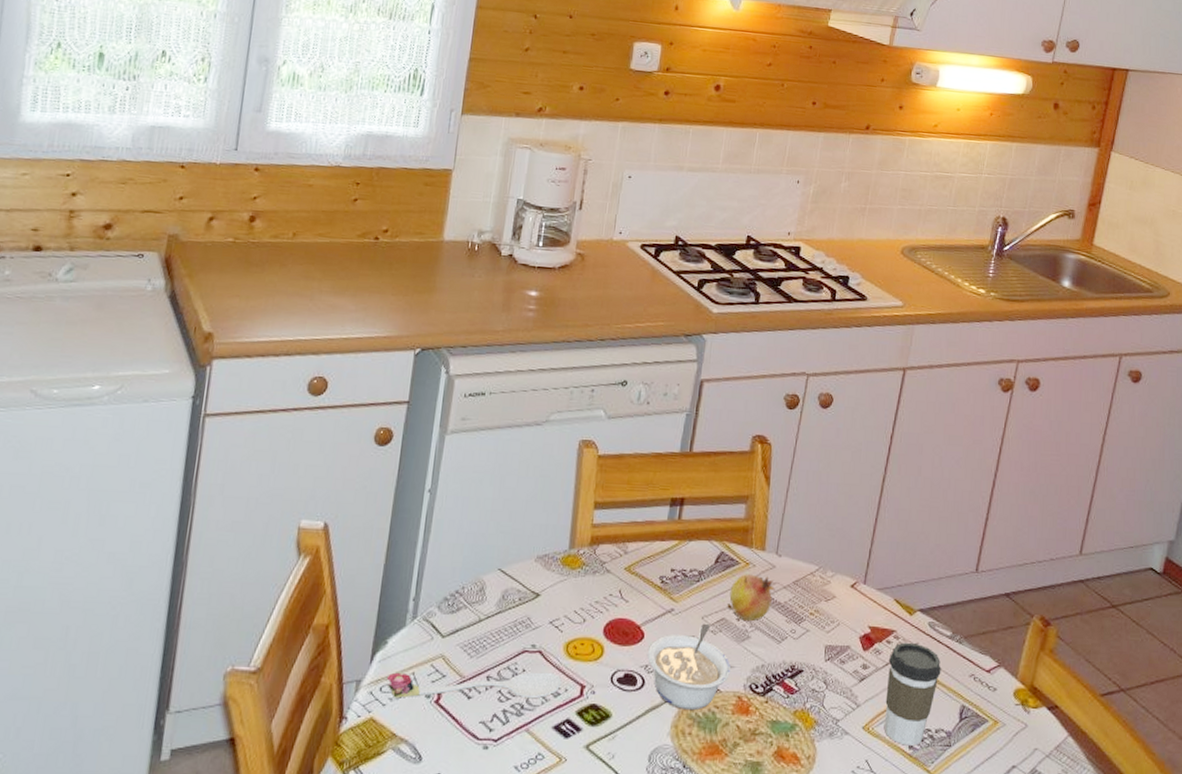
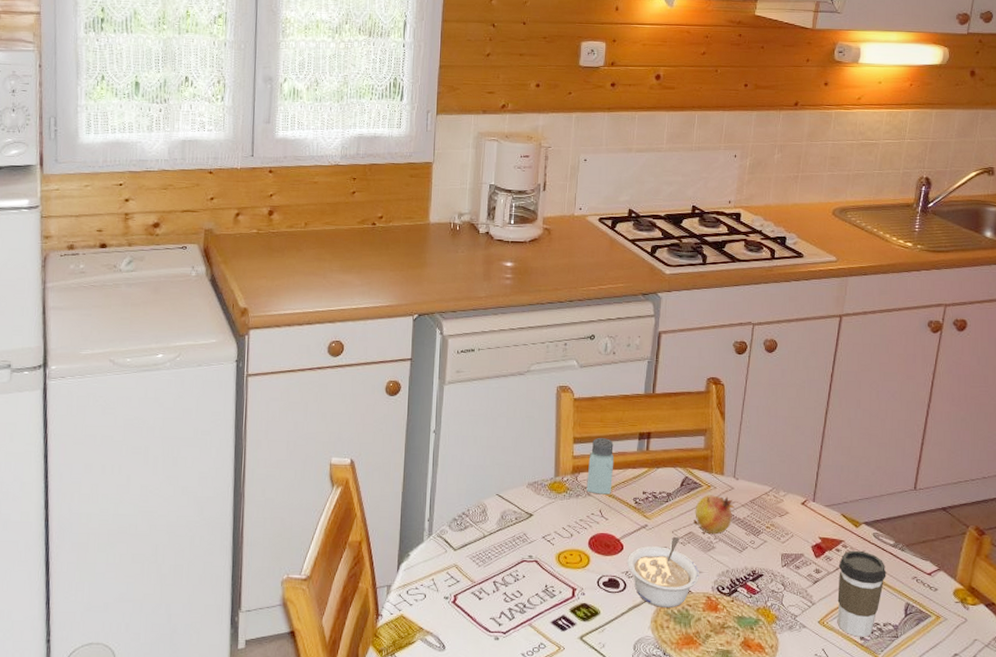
spoon: present [387,672,562,699] -> none [412,578,556,599]
saltshaker: none [605,503,641,572] -> present [586,438,614,495]

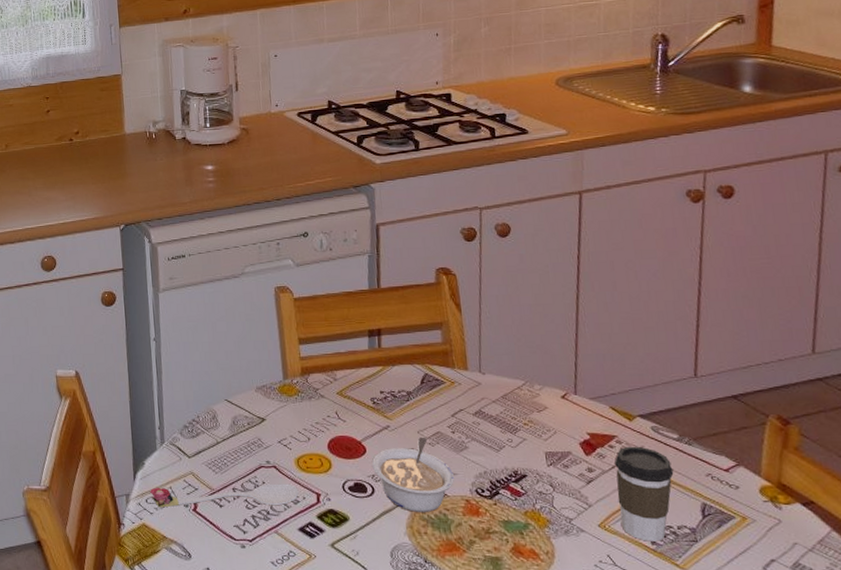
spoon: none [412,578,556,599] -> present [150,483,299,508]
saltshaker: present [586,438,614,495] -> none [317,337,346,396]
fruit: present [693,495,735,534] -> none [440,392,485,433]

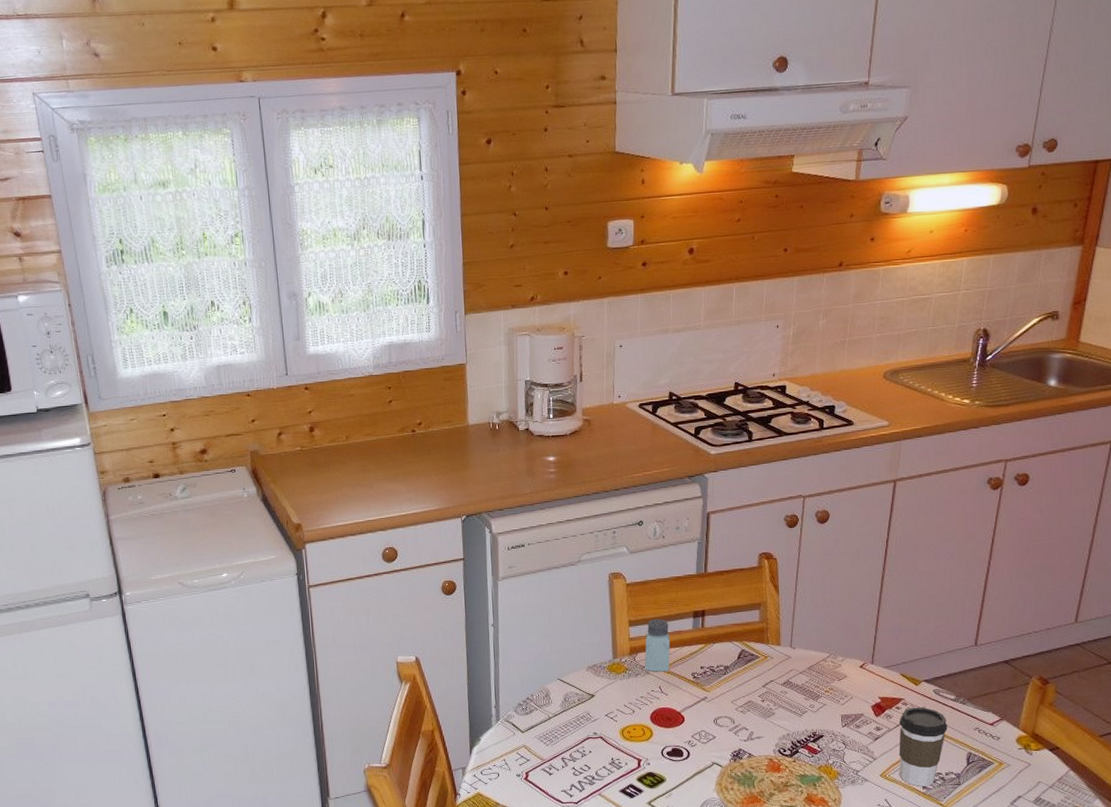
spoon: present [150,483,299,508] -> none [485,752,622,778]
saltshaker: none [317,337,346,396] -> present [645,619,671,672]
legume: present [372,437,454,513] -> none [690,705,760,772]

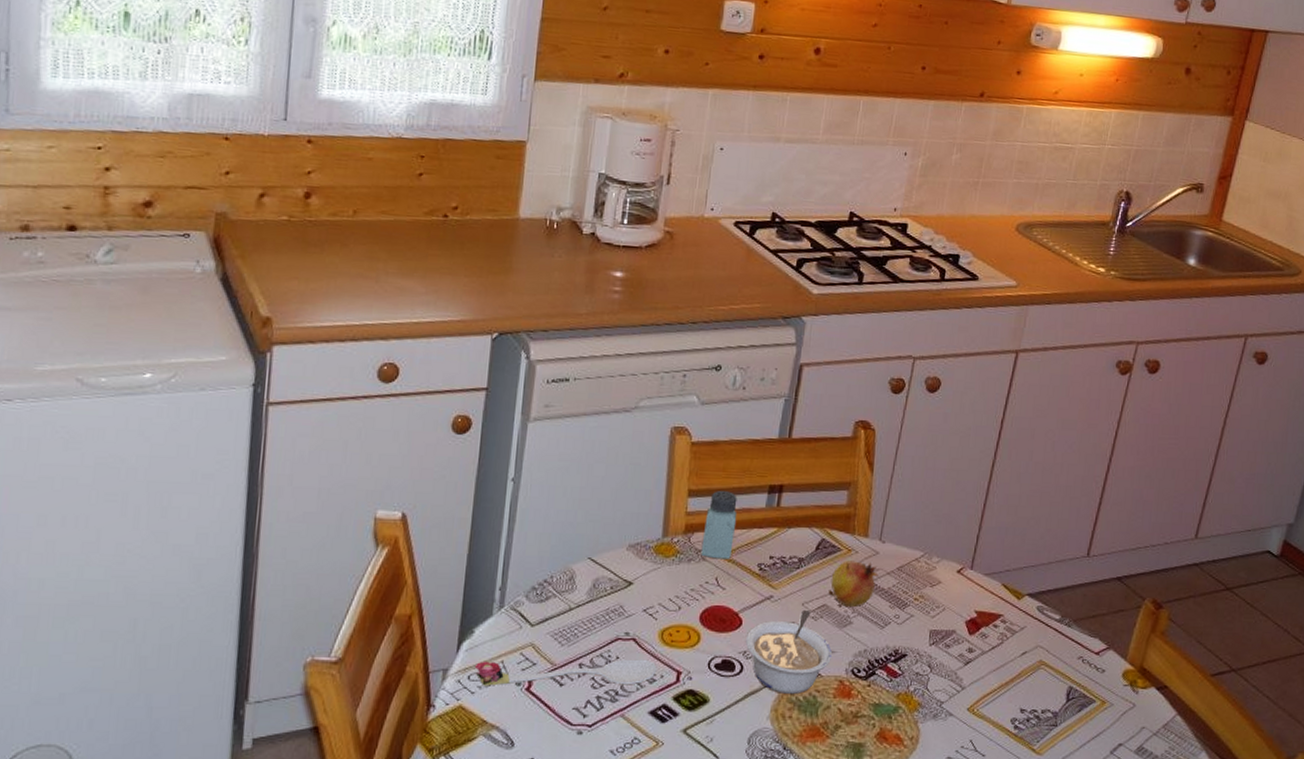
spoon: none [485,752,622,778] -> present [475,659,658,686]
legume: none [690,705,760,772] -> present [746,609,832,695]
fruit: none [752,664,793,701] -> present [828,560,879,606]
coffee cup: present [899,707,948,787] -> none [990,626,1049,726]

